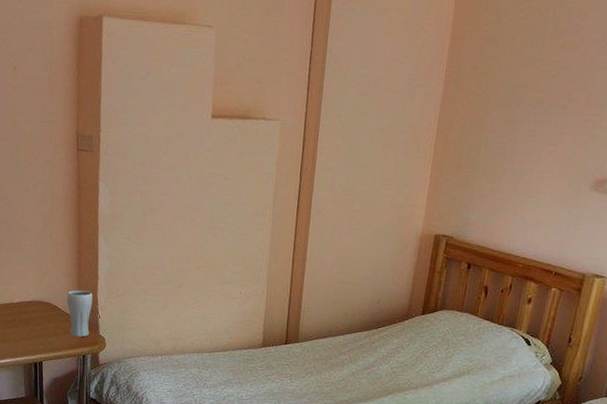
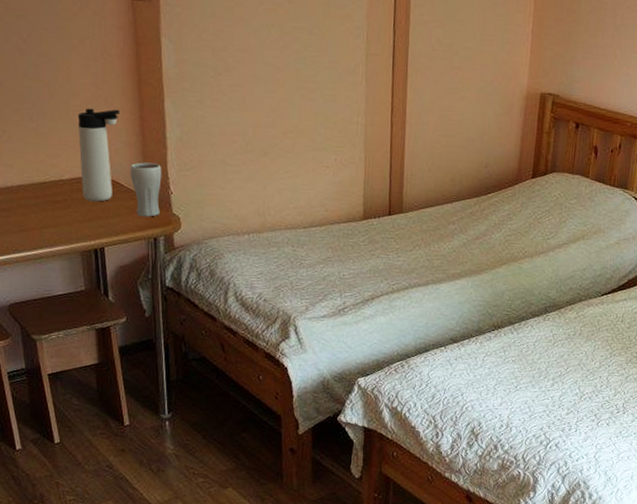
thermos bottle: none [27,242,62,323] -> present [77,108,120,202]

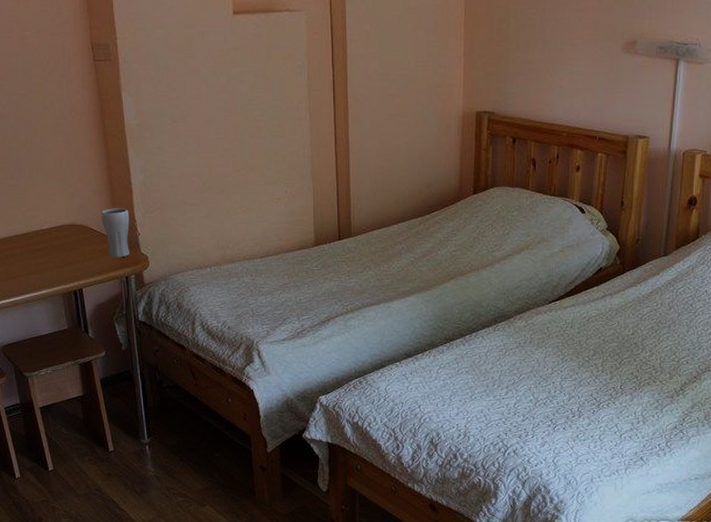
thermos bottle: present [77,108,120,202] -> none [52,161,89,247]

